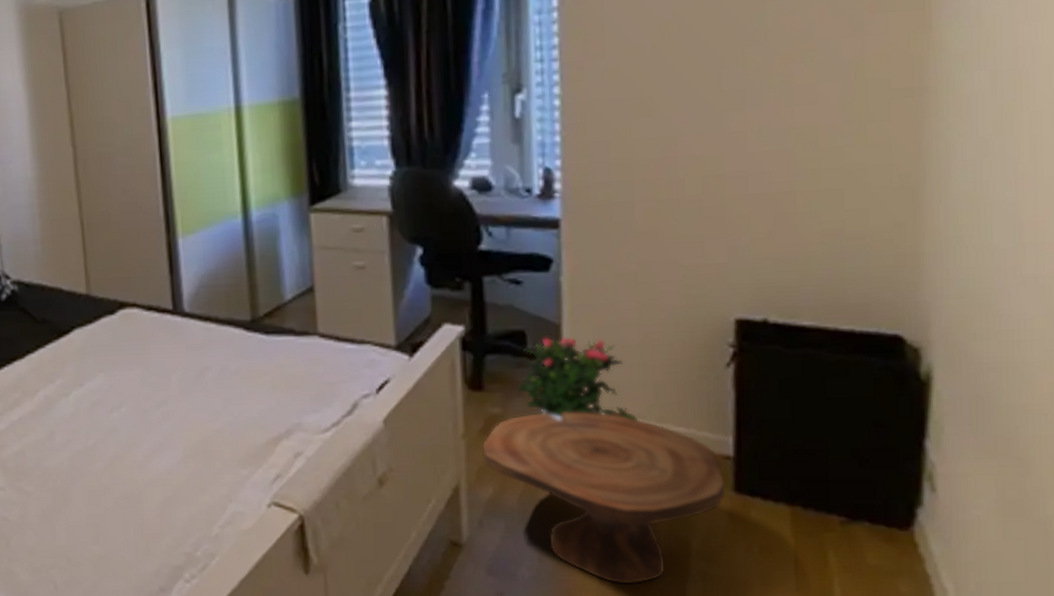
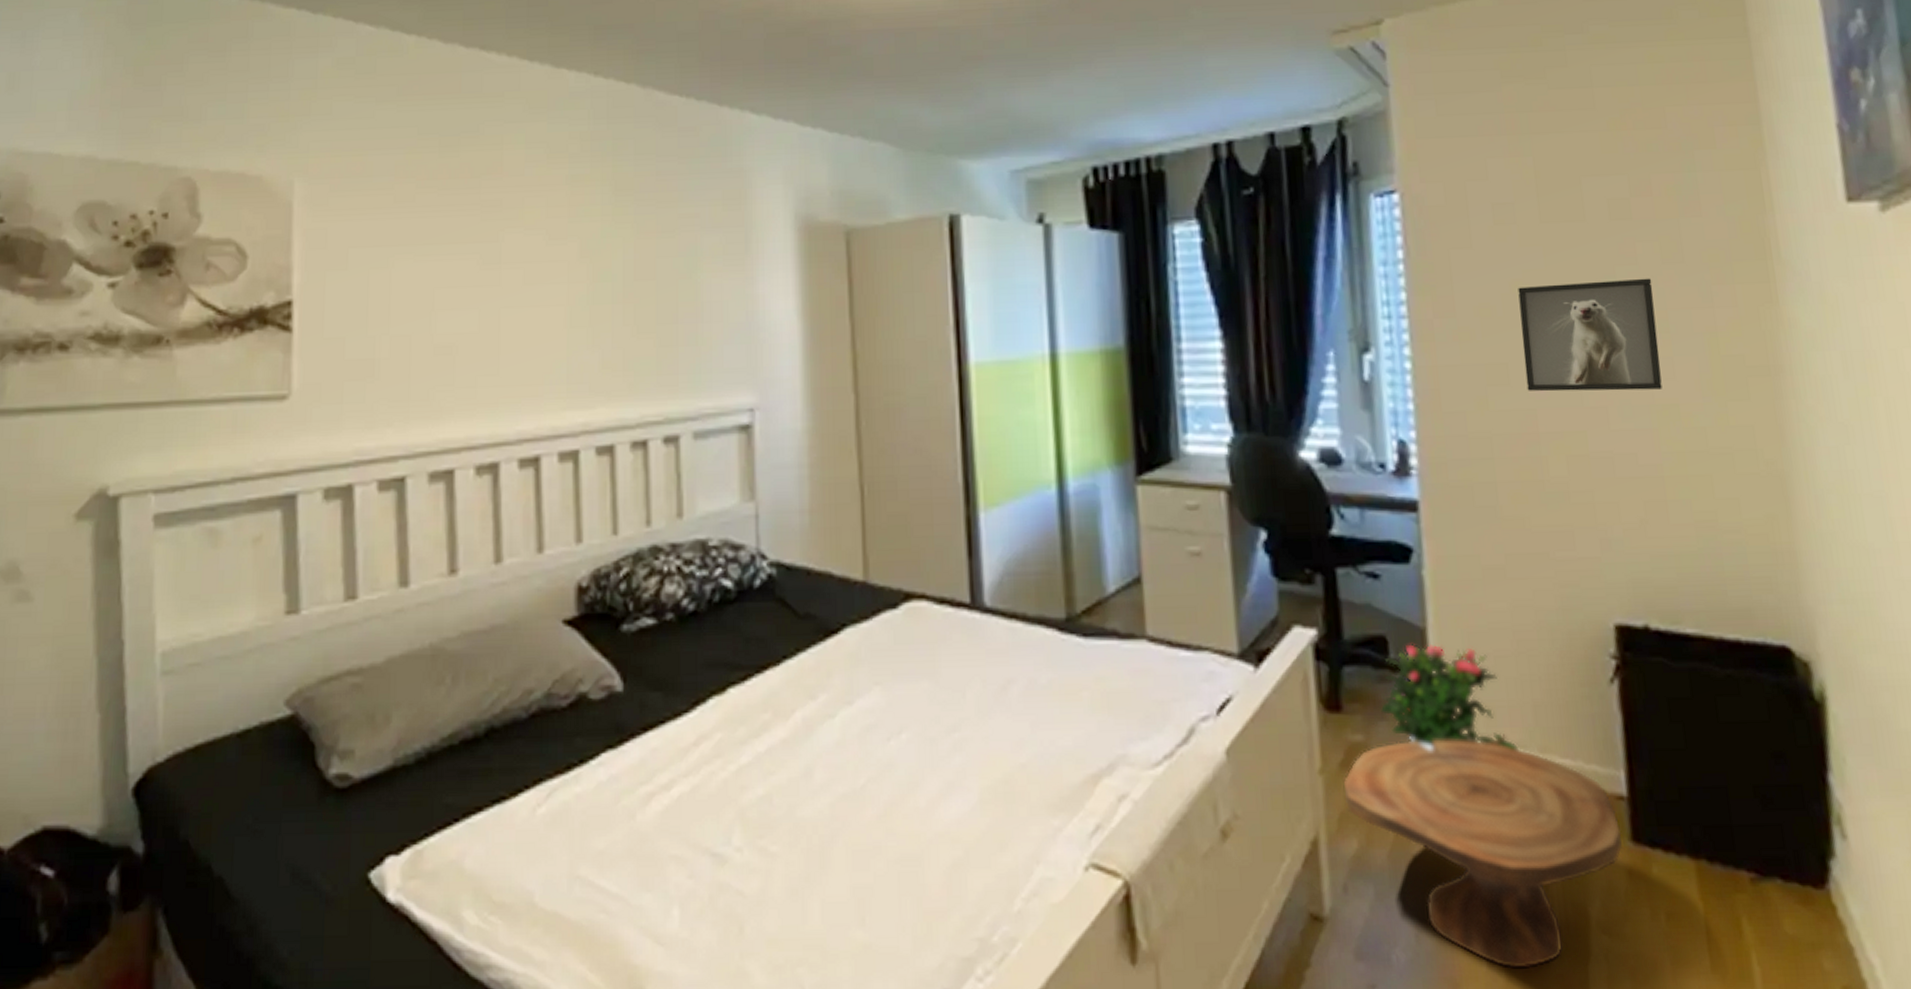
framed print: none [667,11,803,121] -> present [1518,278,1662,392]

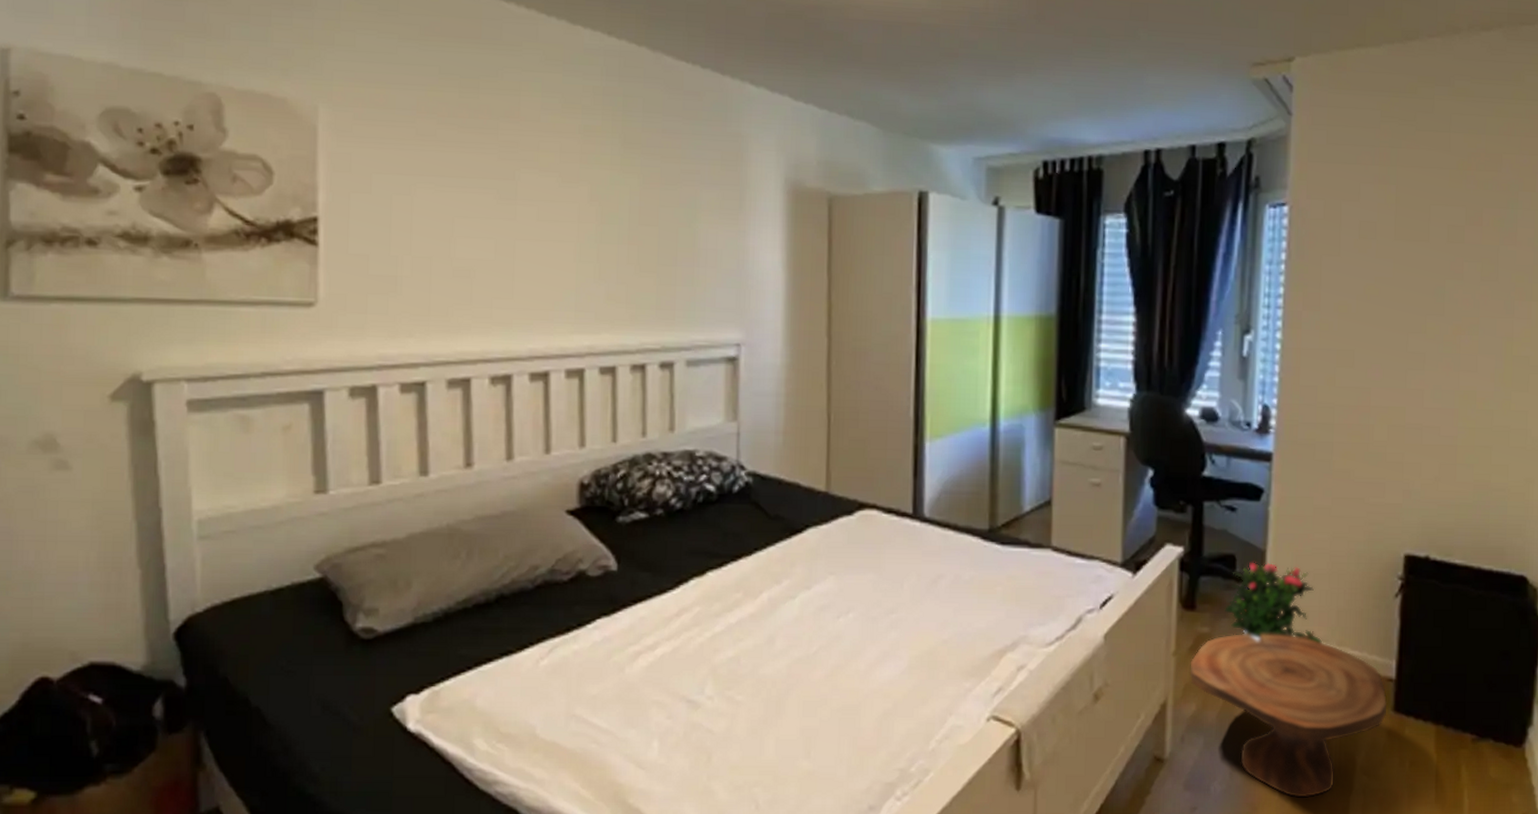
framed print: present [1518,278,1662,392] -> none [1366,290,1471,379]

